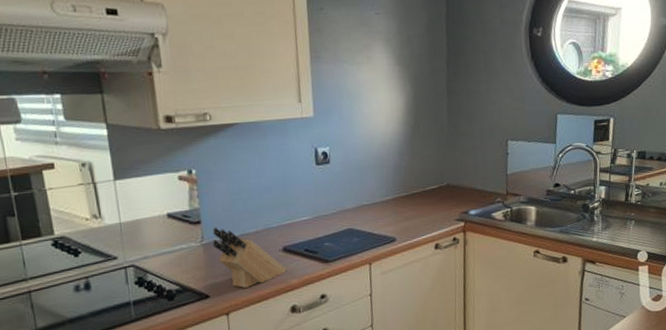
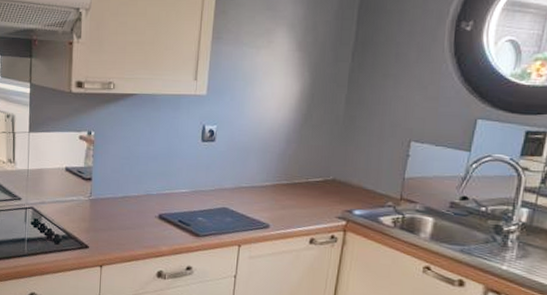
knife block: present [212,227,287,289] -> none [98,185,160,247]

